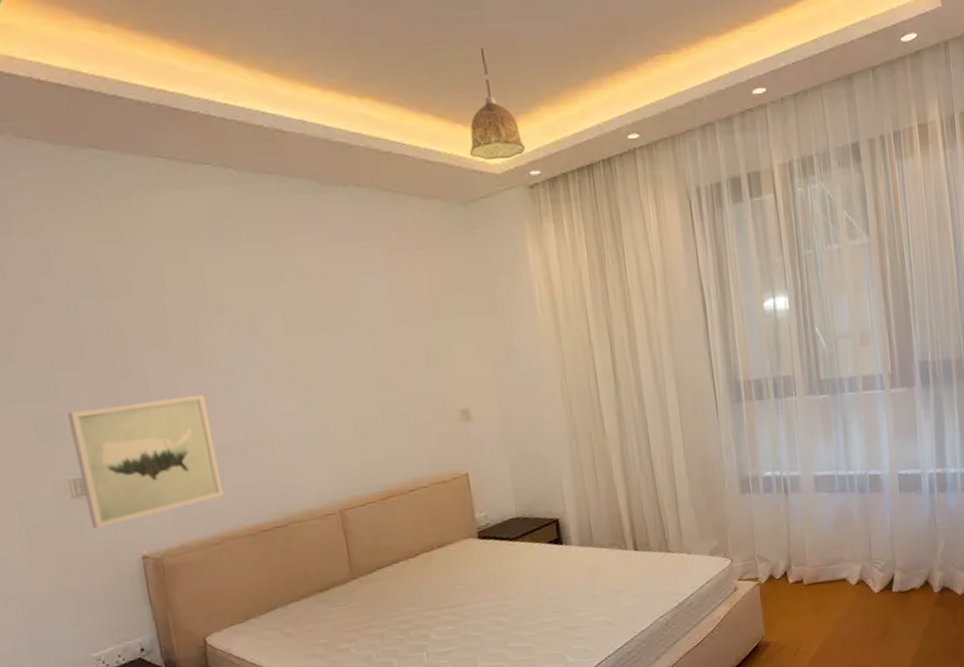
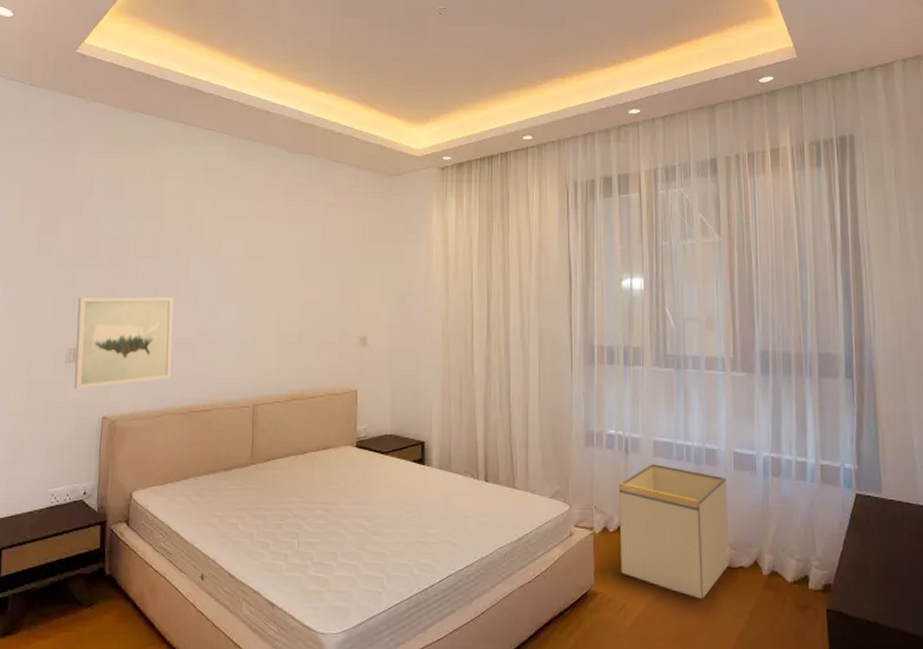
pendant lamp: present [470,48,525,161] -> none [400,65,442,146]
storage bin: none [781,500,901,629] -> present [619,464,730,599]

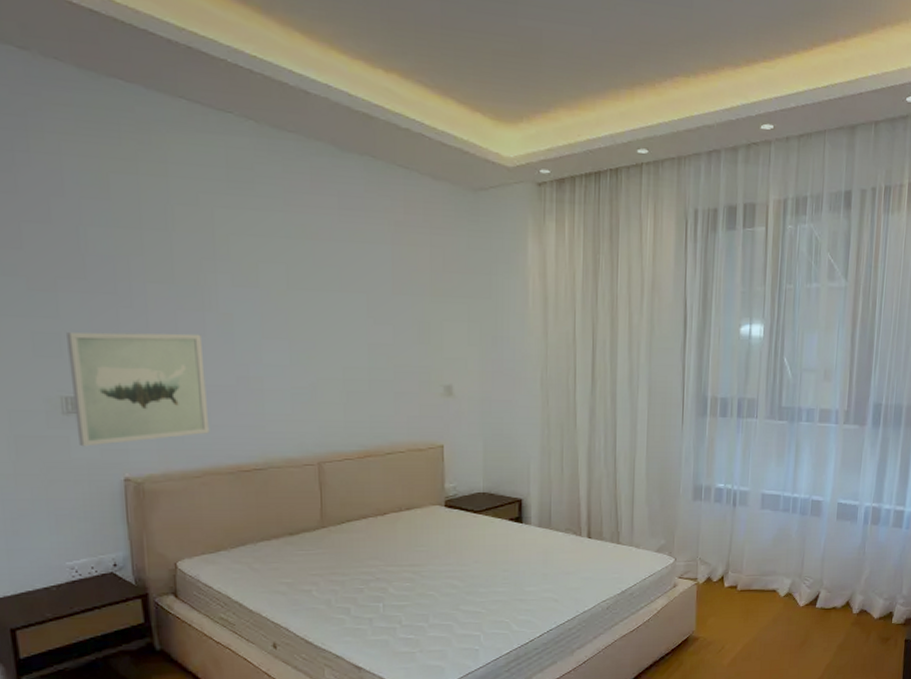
storage bin: present [619,464,730,599] -> none [722,516,829,638]

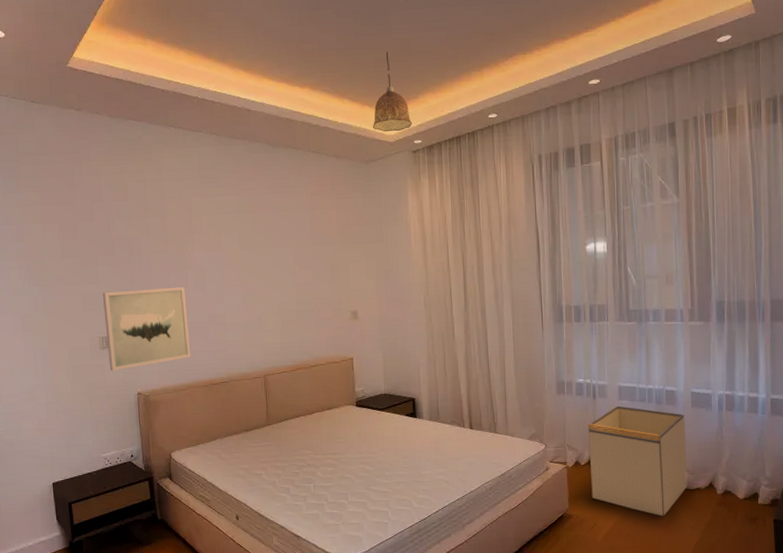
pendant lamp: none [486,42,538,153] -> present [373,52,412,132]
storage bin: none [722,516,829,638] -> present [588,406,688,516]

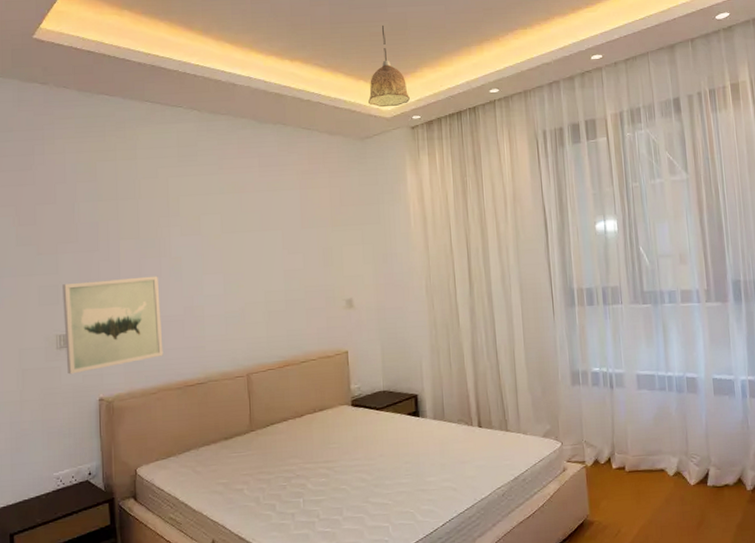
storage bin: present [588,406,688,516] -> none [606,396,716,518]

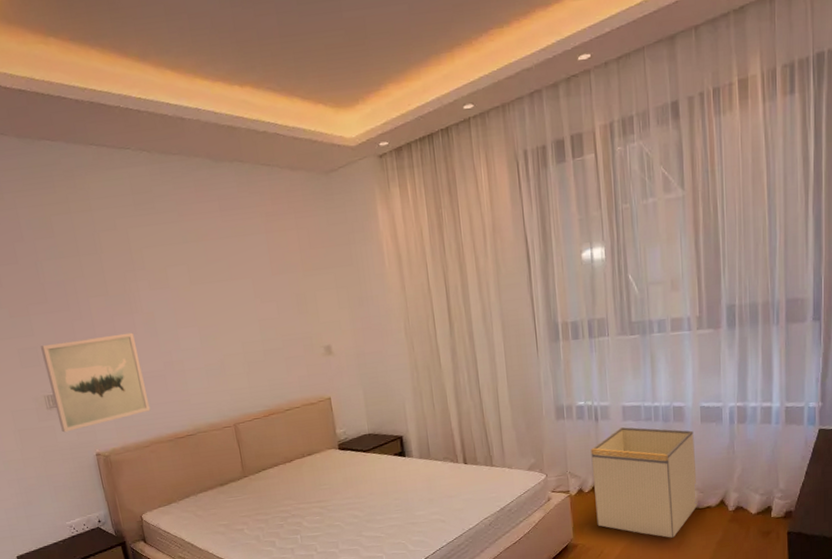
pendant lamp: present [368,26,410,108] -> none [330,35,375,135]
storage bin: none [606,396,716,518] -> present [591,427,698,538]

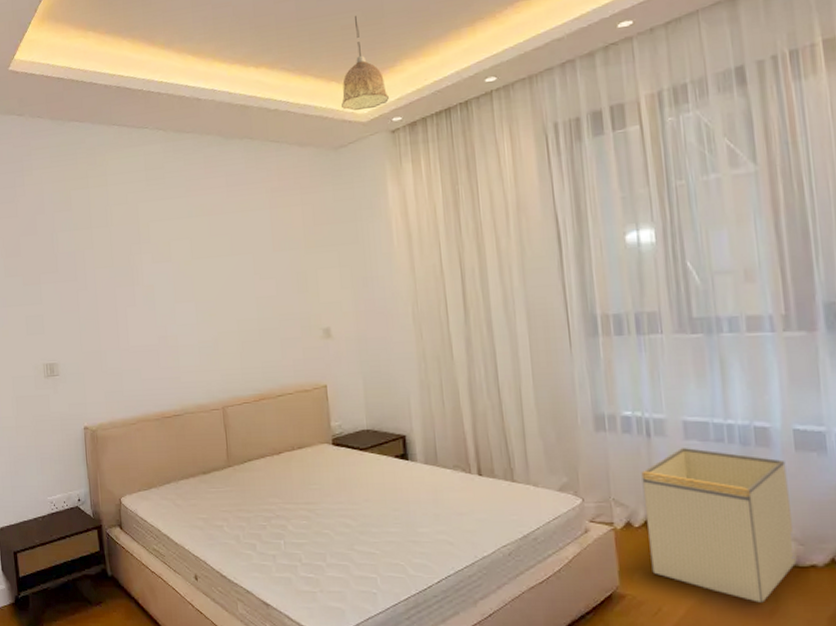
wall art: present [41,332,151,433] -> none [47,304,141,403]
pendant lamp: none [330,35,375,135] -> present [341,16,389,111]

